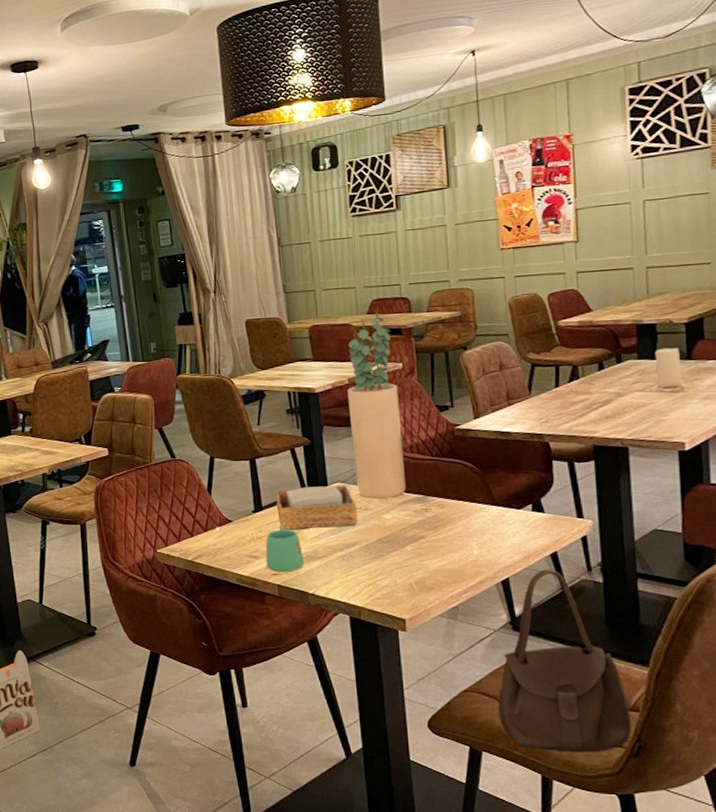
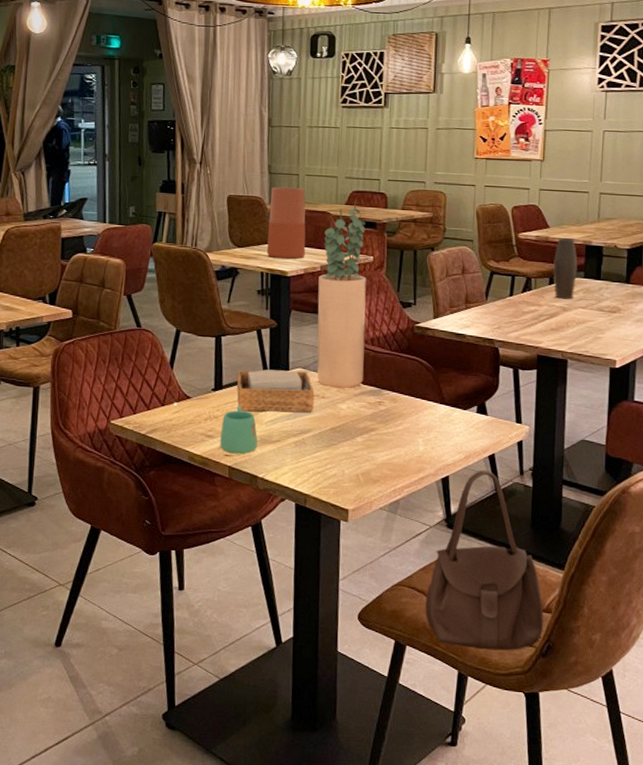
vase: none [288,303,331,376] -> present [266,187,306,259]
vase: none [601,319,629,384] -> present [553,238,578,299]
candle: present [654,347,683,388] -> none [597,270,620,308]

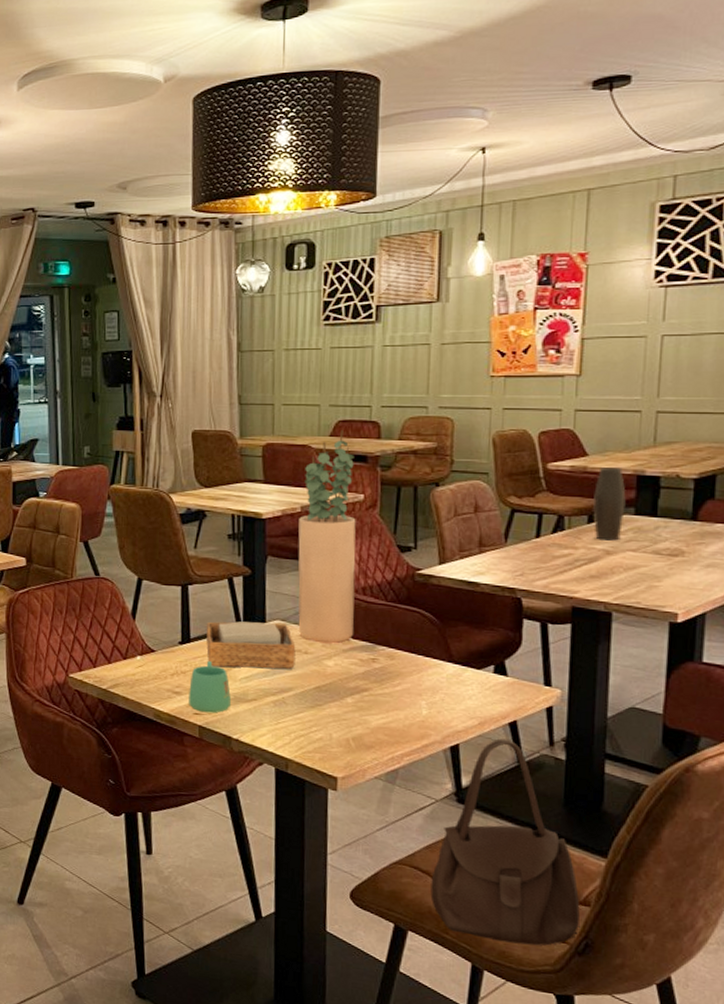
vase: present [266,187,306,259] -> none [237,418,284,499]

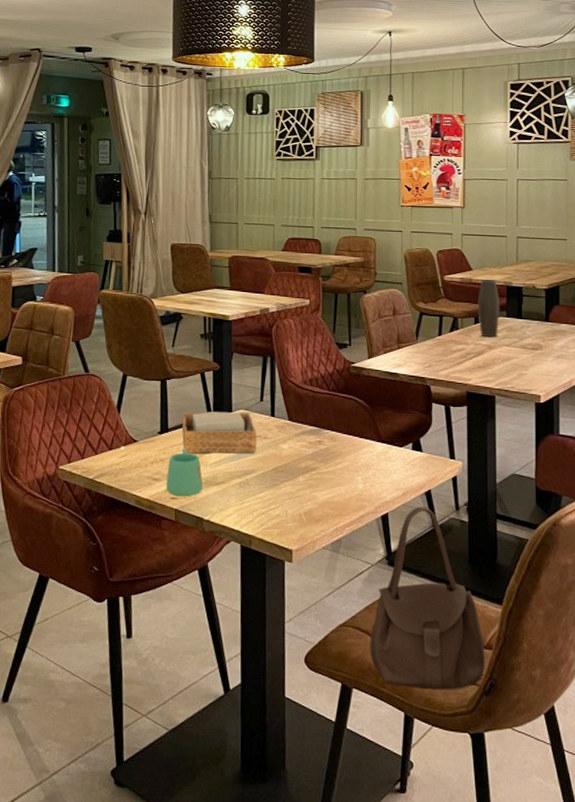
vase: present [298,430,356,643] -> none [258,246,304,428]

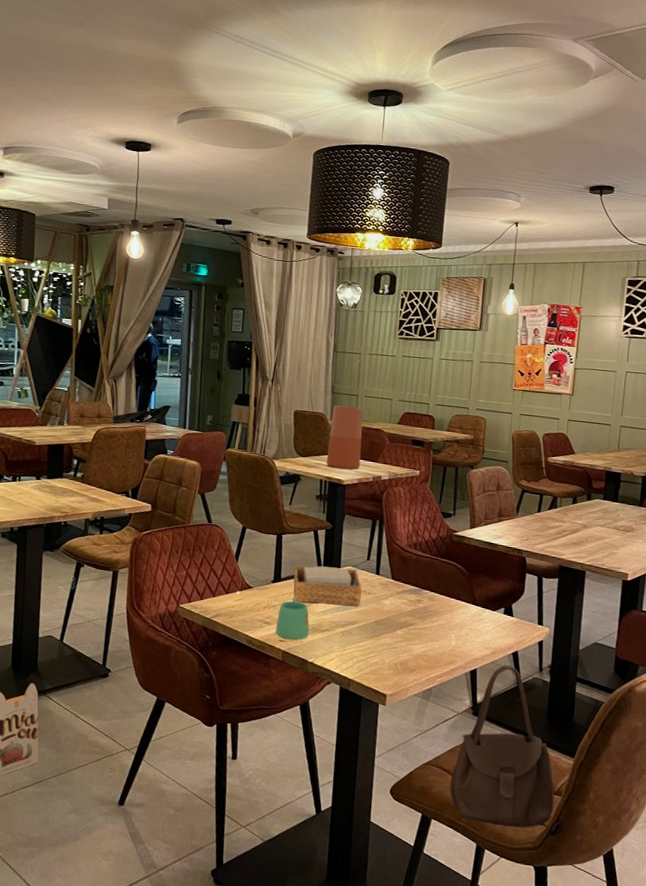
vase: none [208,235,246,303] -> present [326,405,363,470]
vase: present [478,280,500,338] -> none [577,463,598,518]

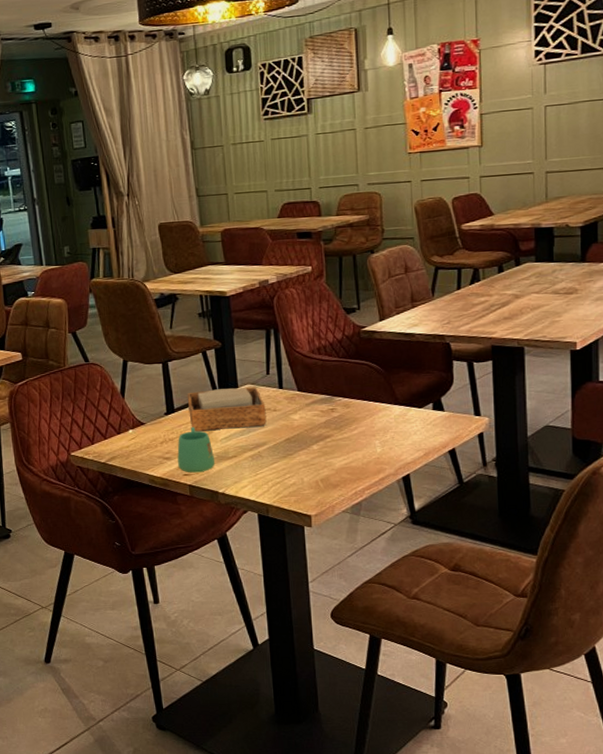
vase: present [326,405,363,470] -> none [200,206,243,280]
handbag: present [449,665,555,828] -> none [397,465,519,637]

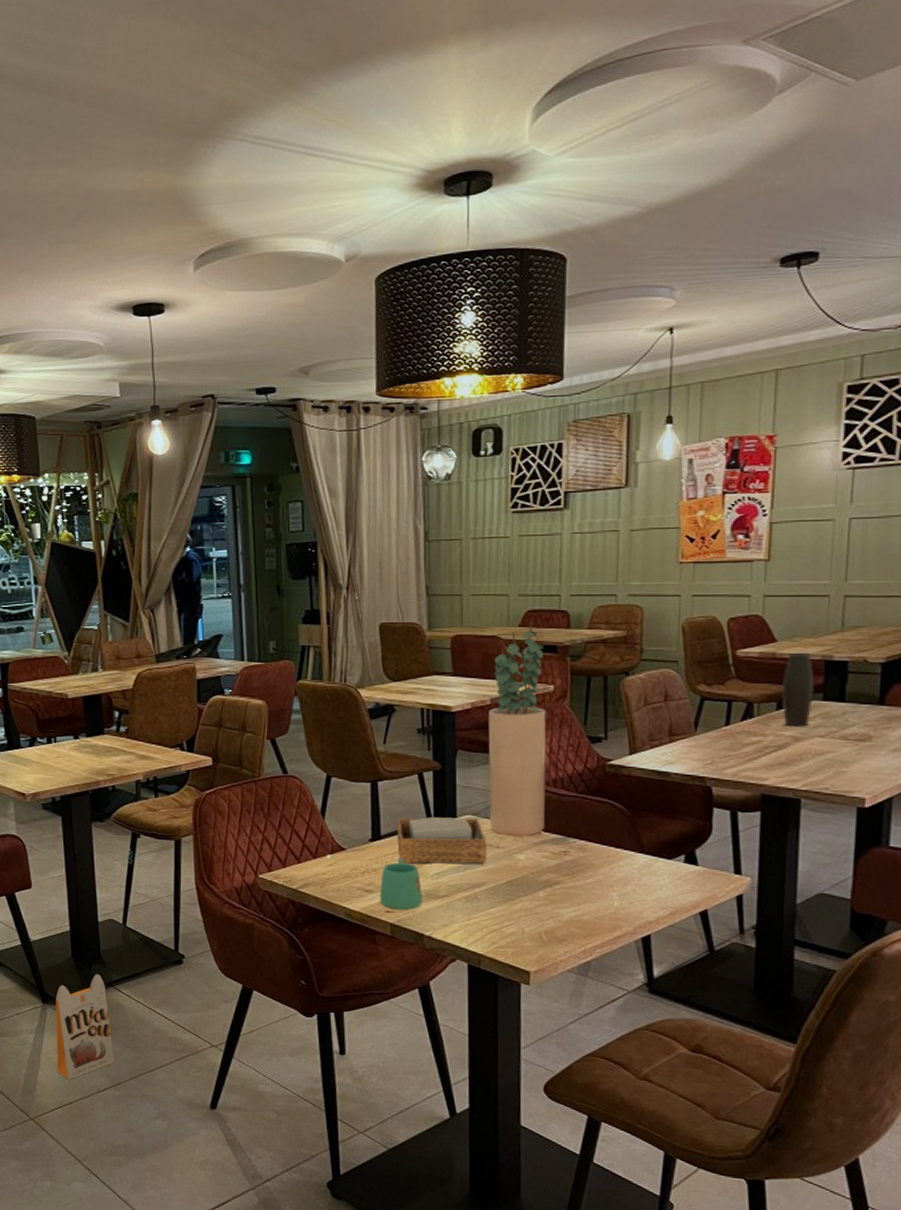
vase: none [258,211,314,400] -> present [488,620,546,836]
vase: none [501,223,528,287] -> present [782,653,814,727]

